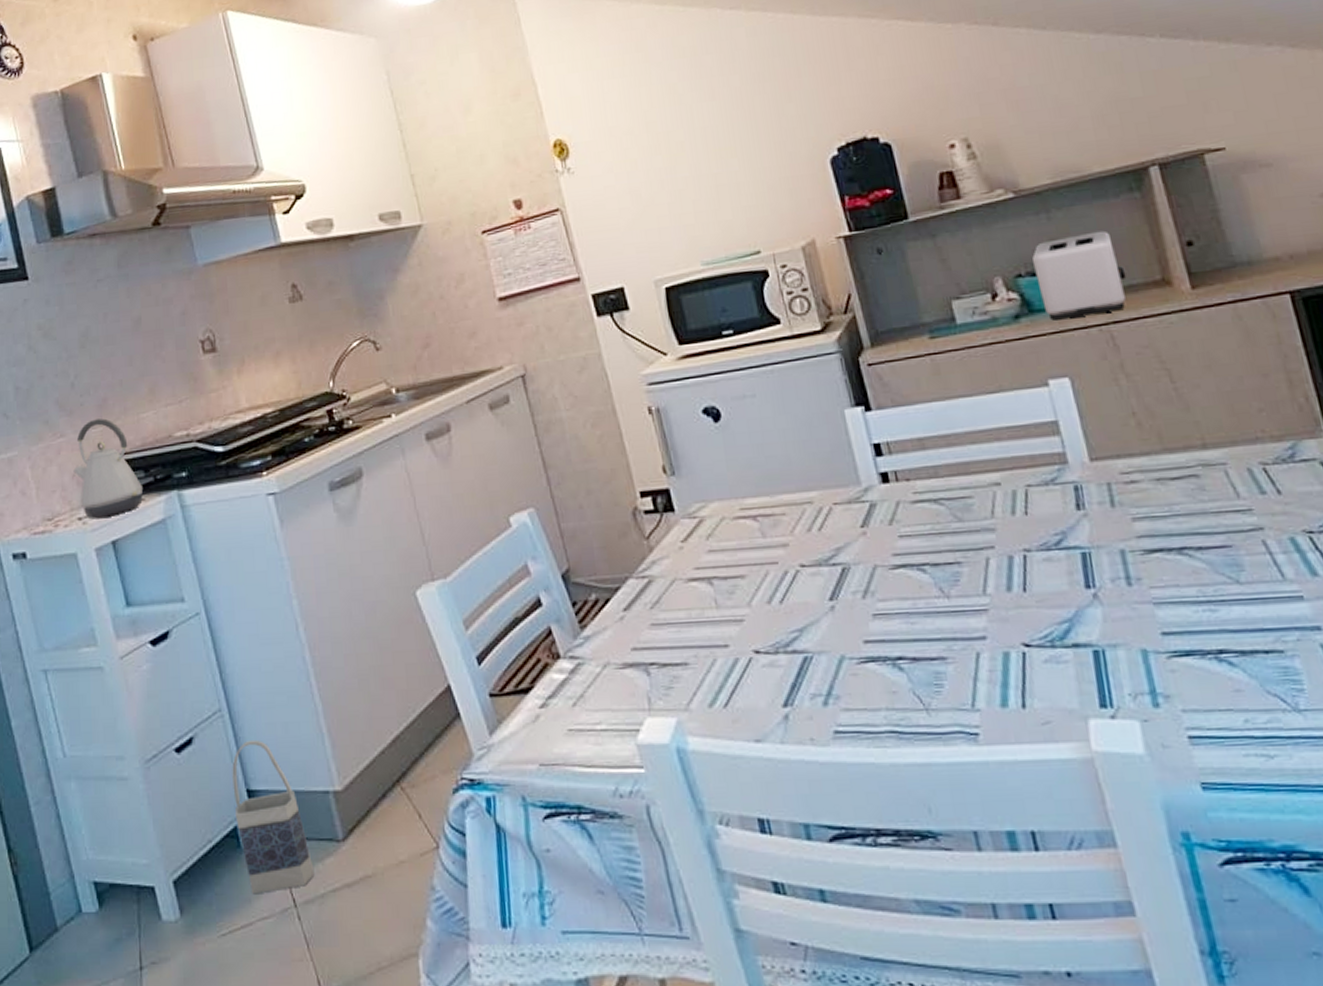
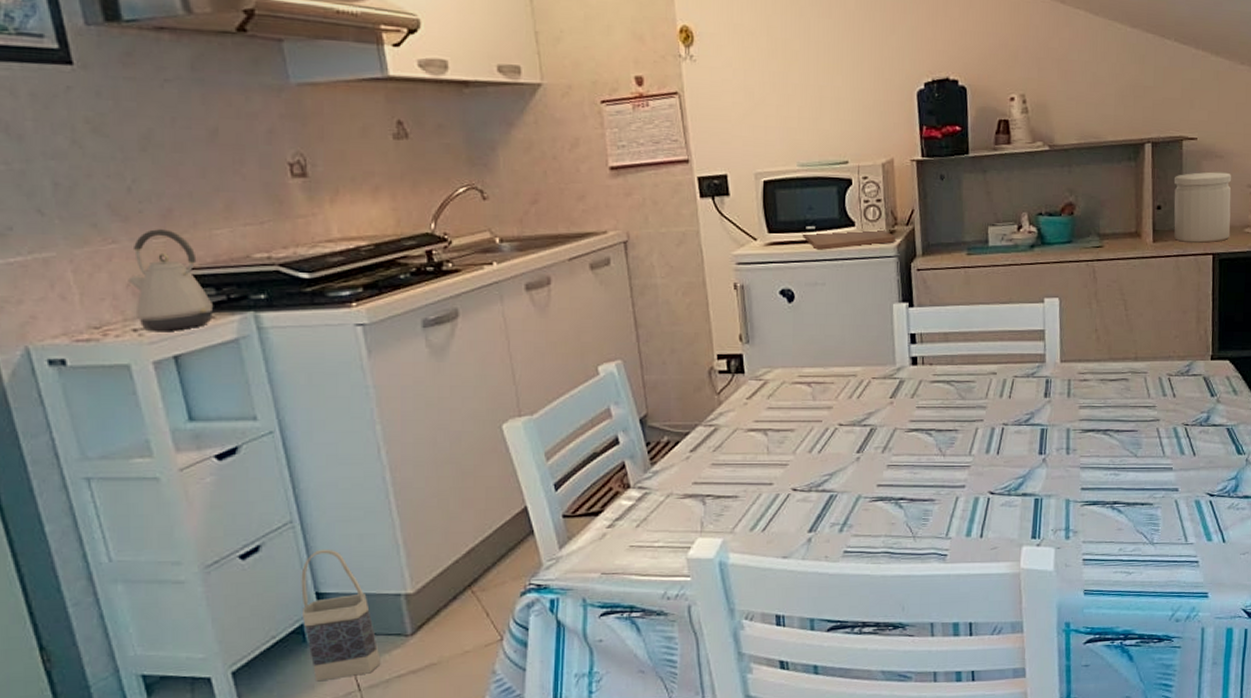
cutting board: none [718,321,834,358] -> present [802,228,895,251]
toaster: present [1032,230,1127,321] -> none [1052,187,1113,253]
jar: none [1202,183,1312,283] -> present [1174,172,1232,243]

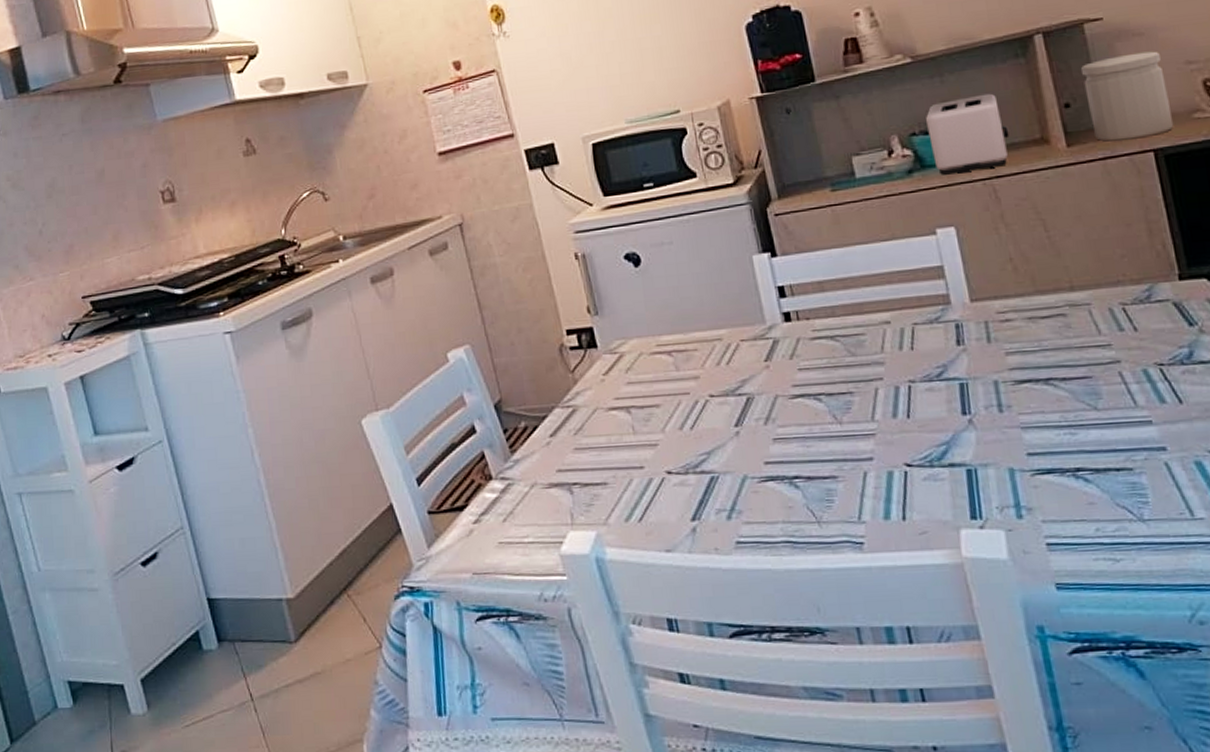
kettle: present [128,229,214,332] -> none [42,263,109,356]
bag: present [301,548,381,682] -> none [193,553,270,690]
cutting board: present [802,228,895,251] -> none [639,175,745,209]
toaster: none [1052,187,1113,253] -> present [926,93,1010,175]

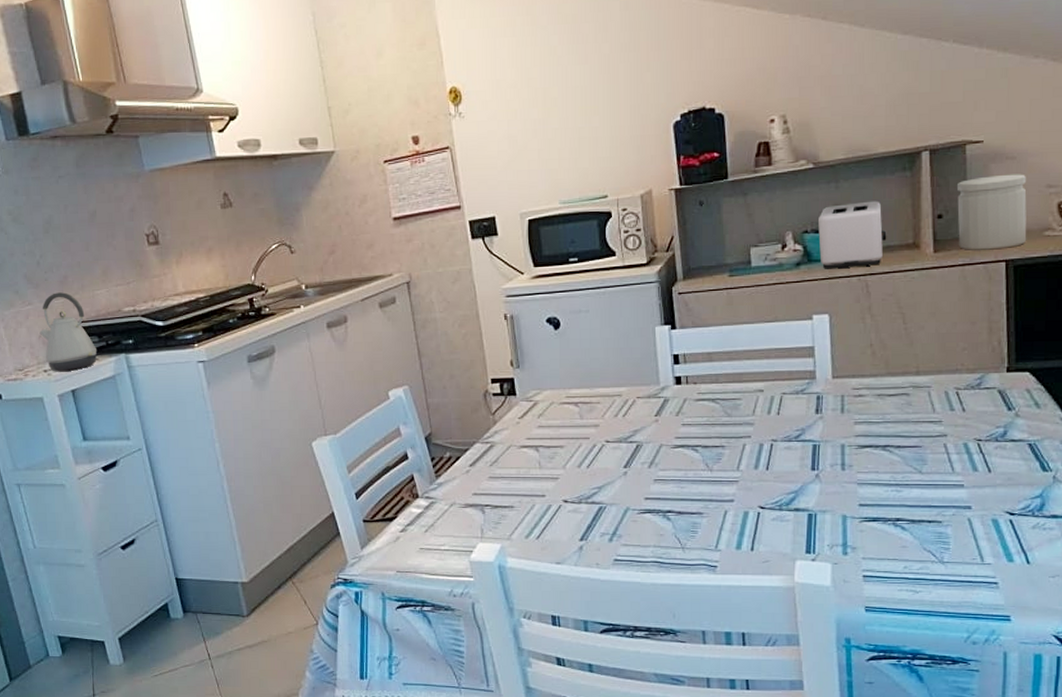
kettle: none [42,263,109,356] -> present [39,292,98,372]

